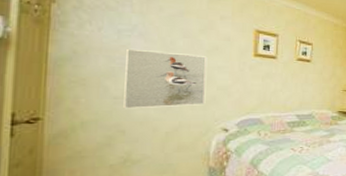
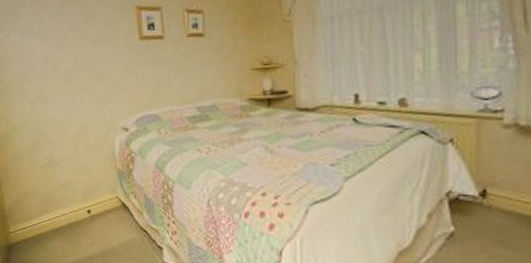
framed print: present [123,48,207,109] -> none [30,48,103,112]

